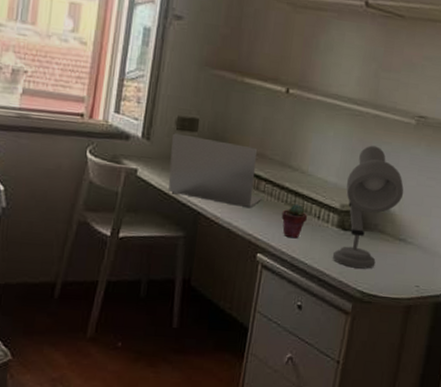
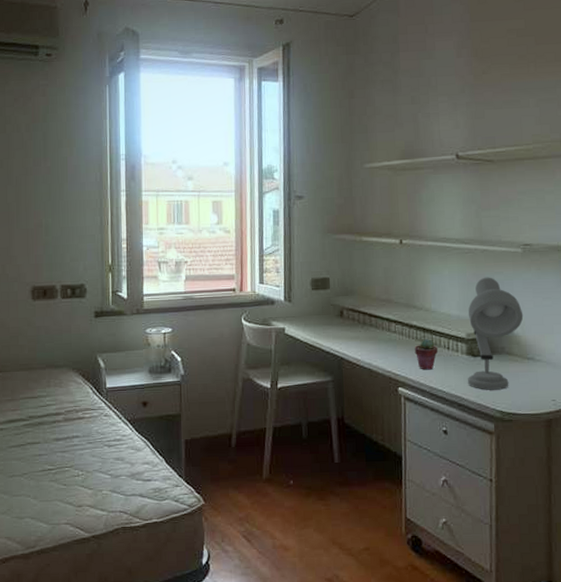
laptop: present [168,133,263,209] -> none [310,293,395,348]

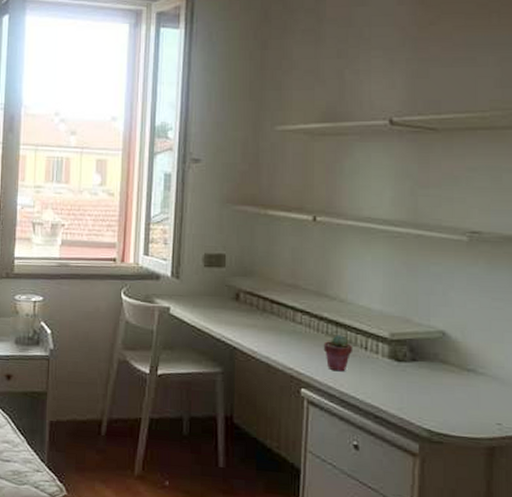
desk lamp: present [468,277,524,390] -> none [389,267,465,405]

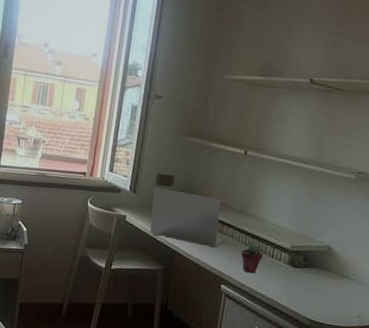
laptop: none [201,270,301,341] -> present [150,187,226,248]

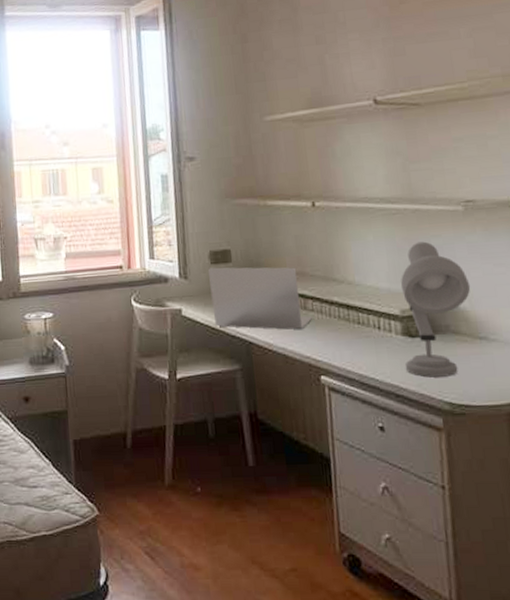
potted succulent: present [241,245,264,274] -> none [337,317,367,355]
desk lamp: none [285,196,346,301] -> present [400,241,471,378]

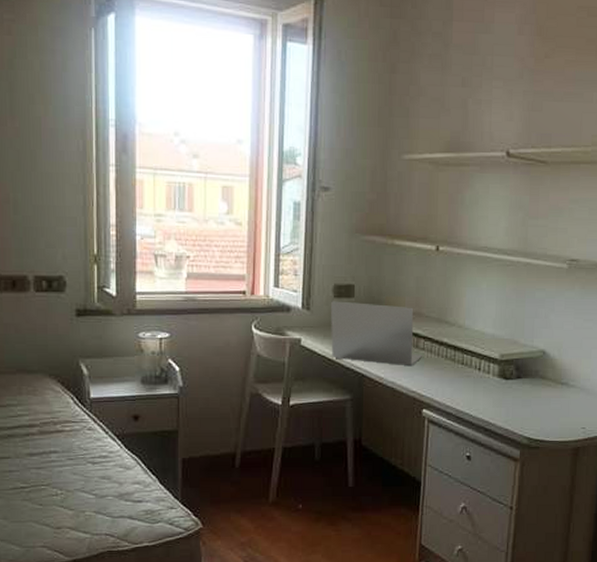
desk lamp: present [400,241,471,378] -> none [497,293,562,415]

